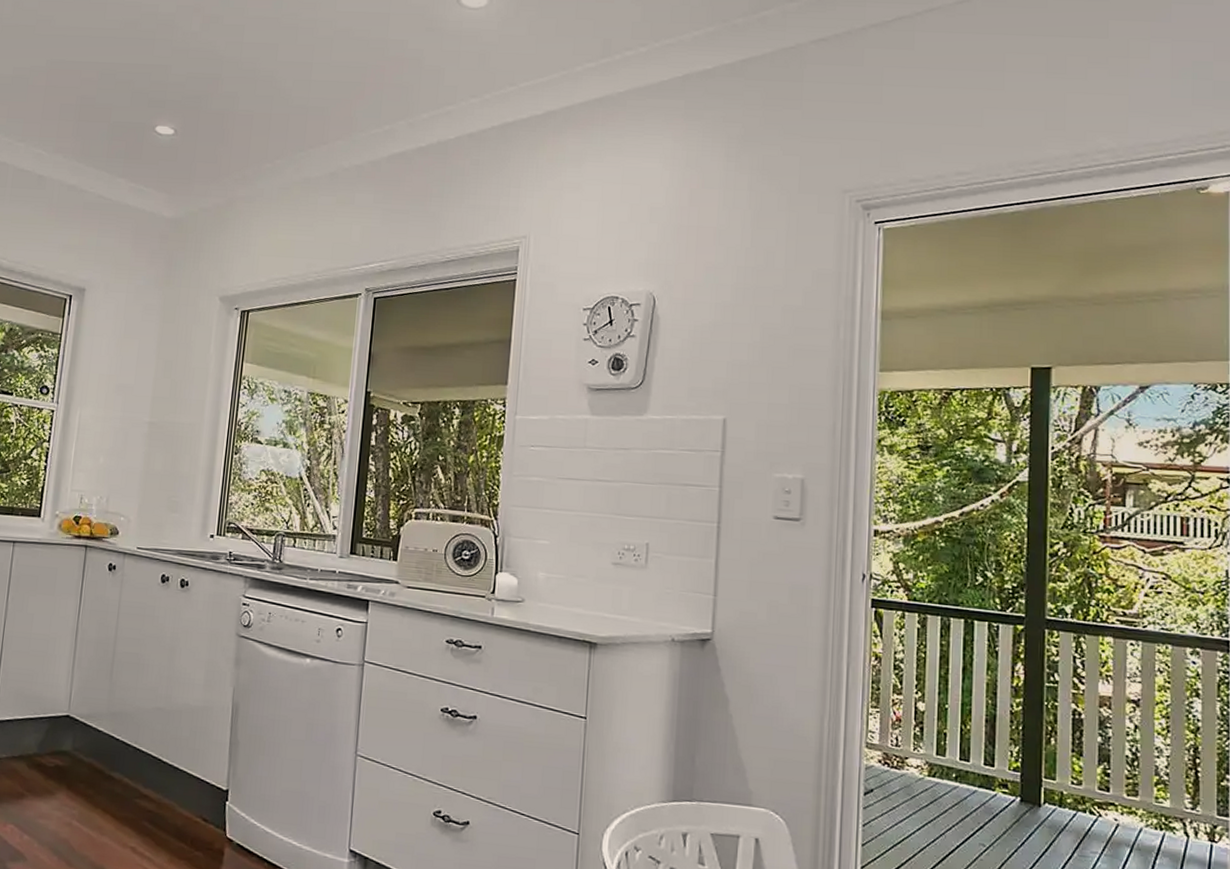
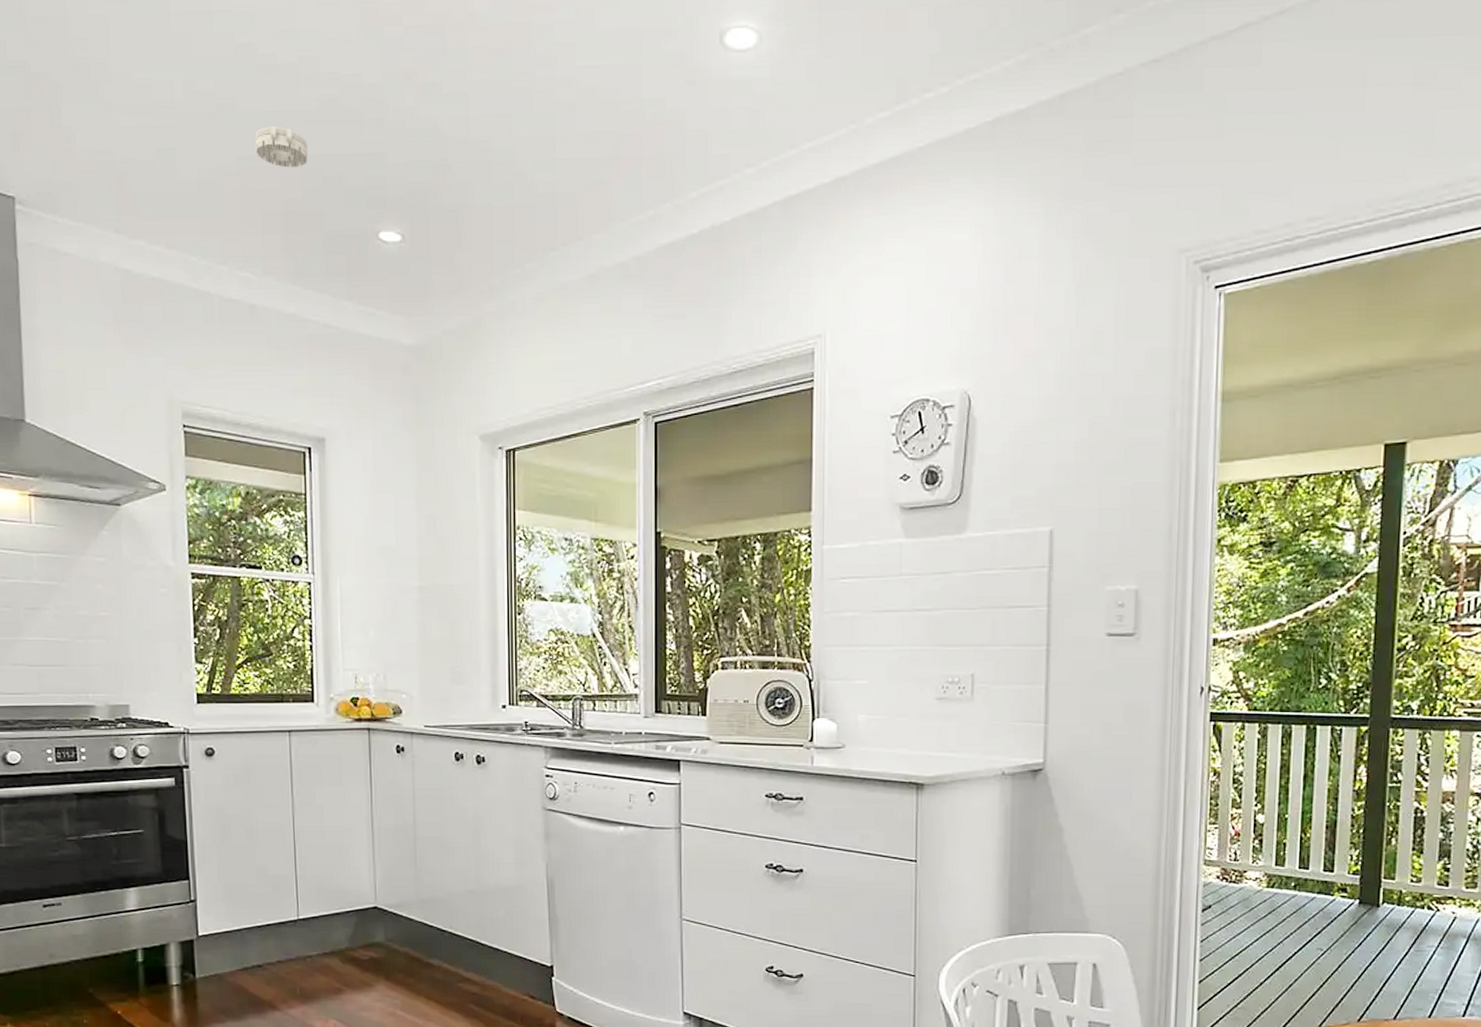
smoke detector: none [63,39,107,72] -> present [255,126,308,168]

